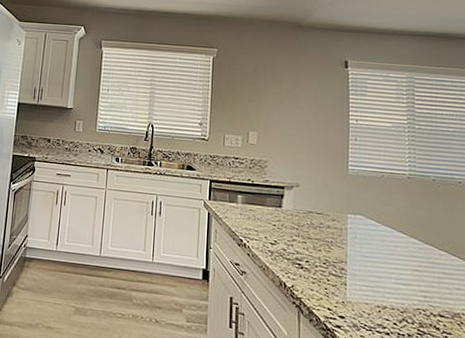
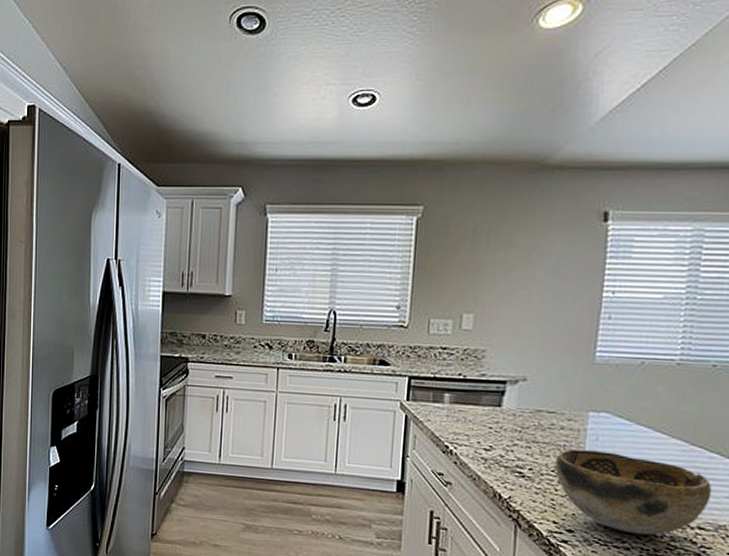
decorative bowl: none [325,245,446,322] -> present [554,449,713,536]

